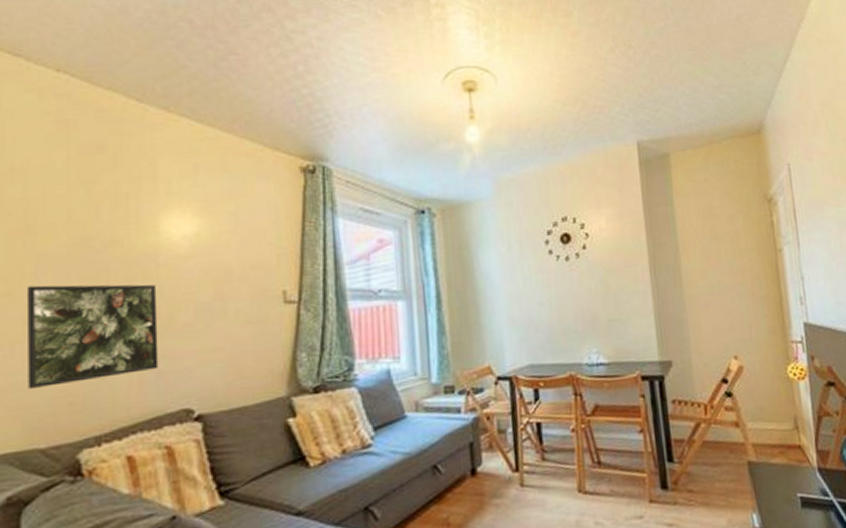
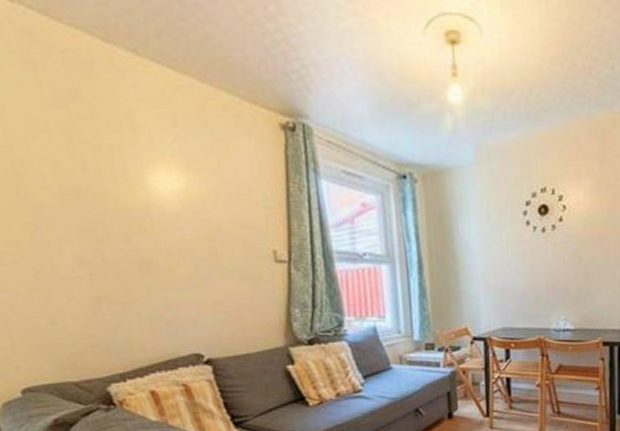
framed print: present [26,284,159,389] -> none [30,235,166,330]

